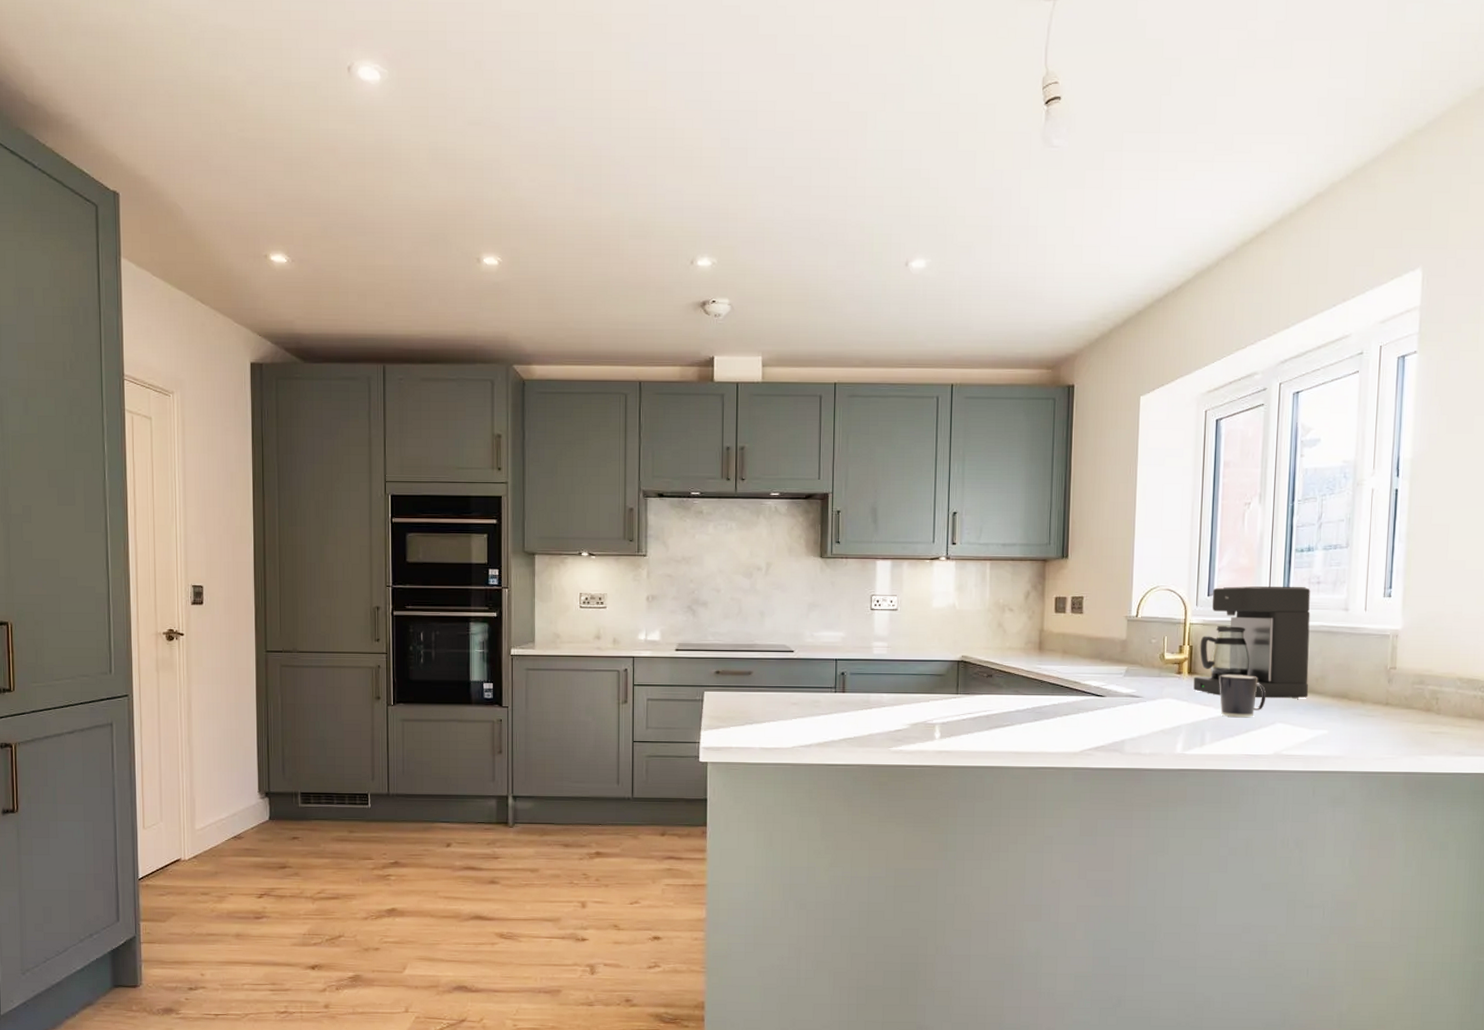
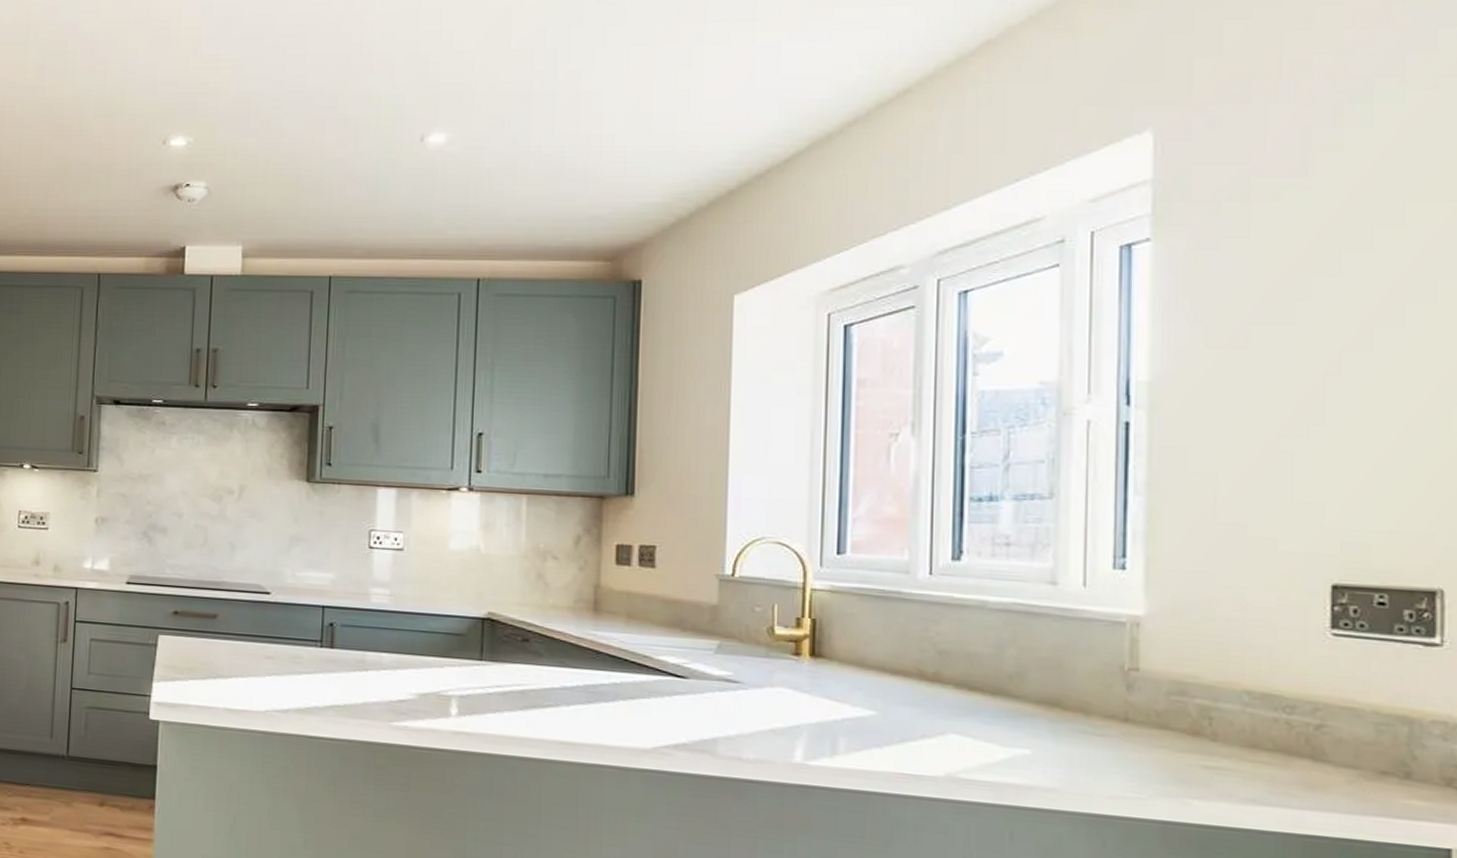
coffee maker: present [1193,586,1311,699] -> none [818,543,998,702]
mug: present [1218,675,1266,718] -> none [856,661,931,723]

